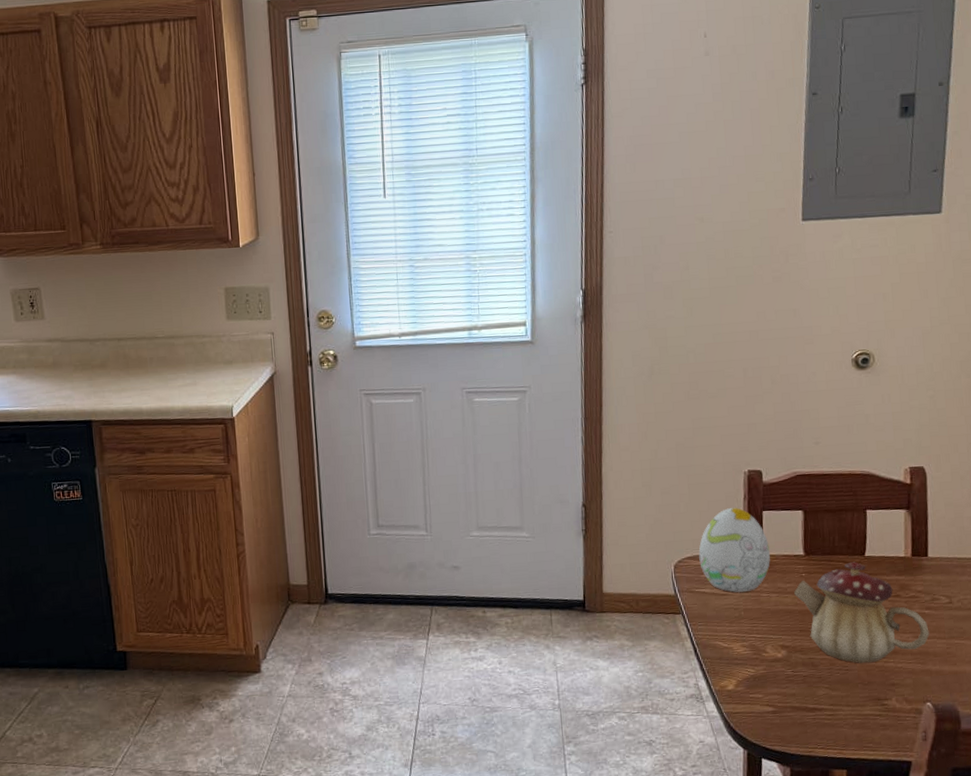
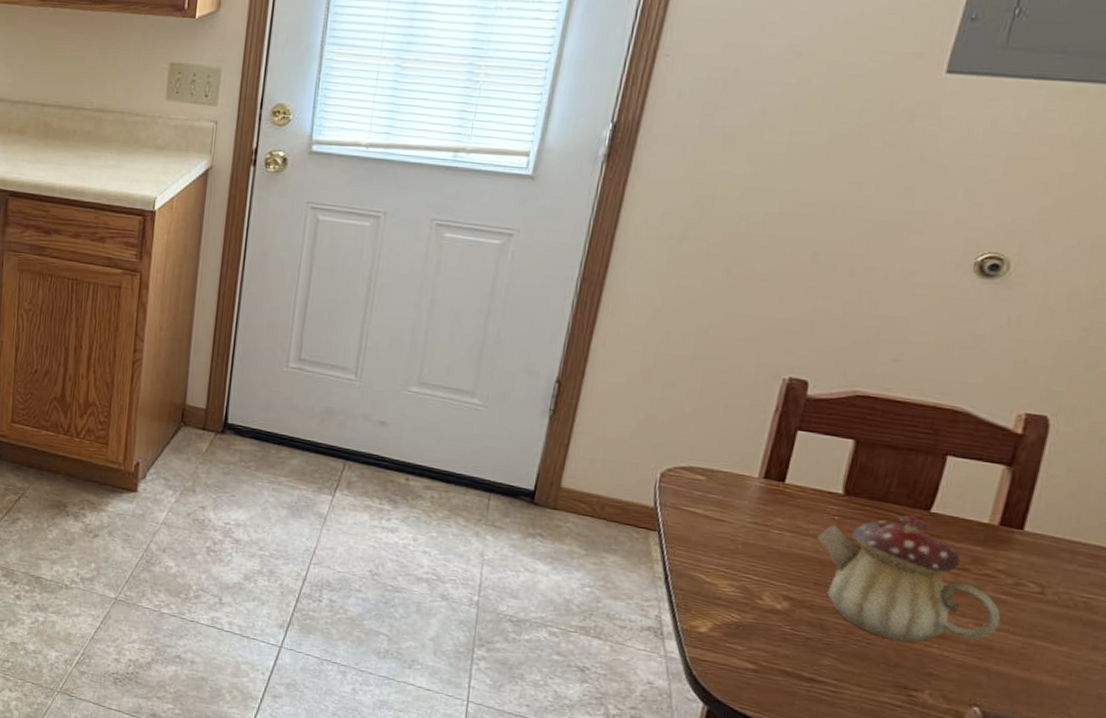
decorative egg: present [698,507,770,592] -> none [695,418,797,523]

